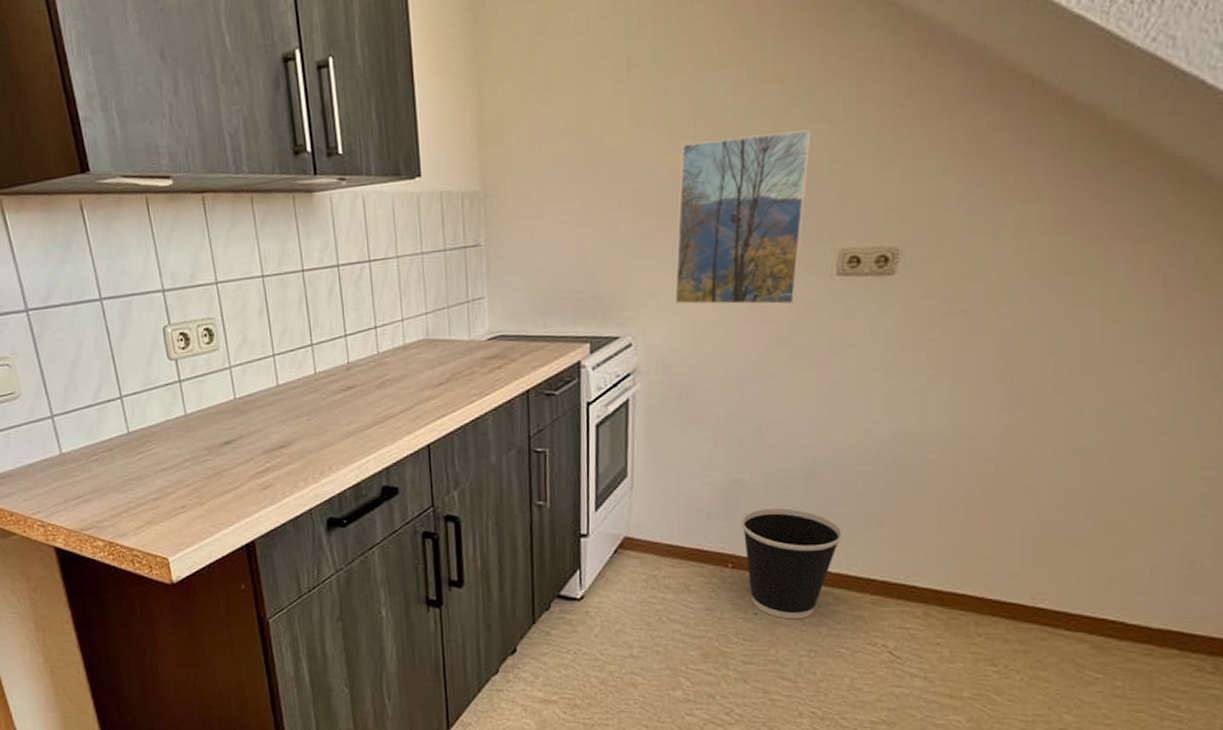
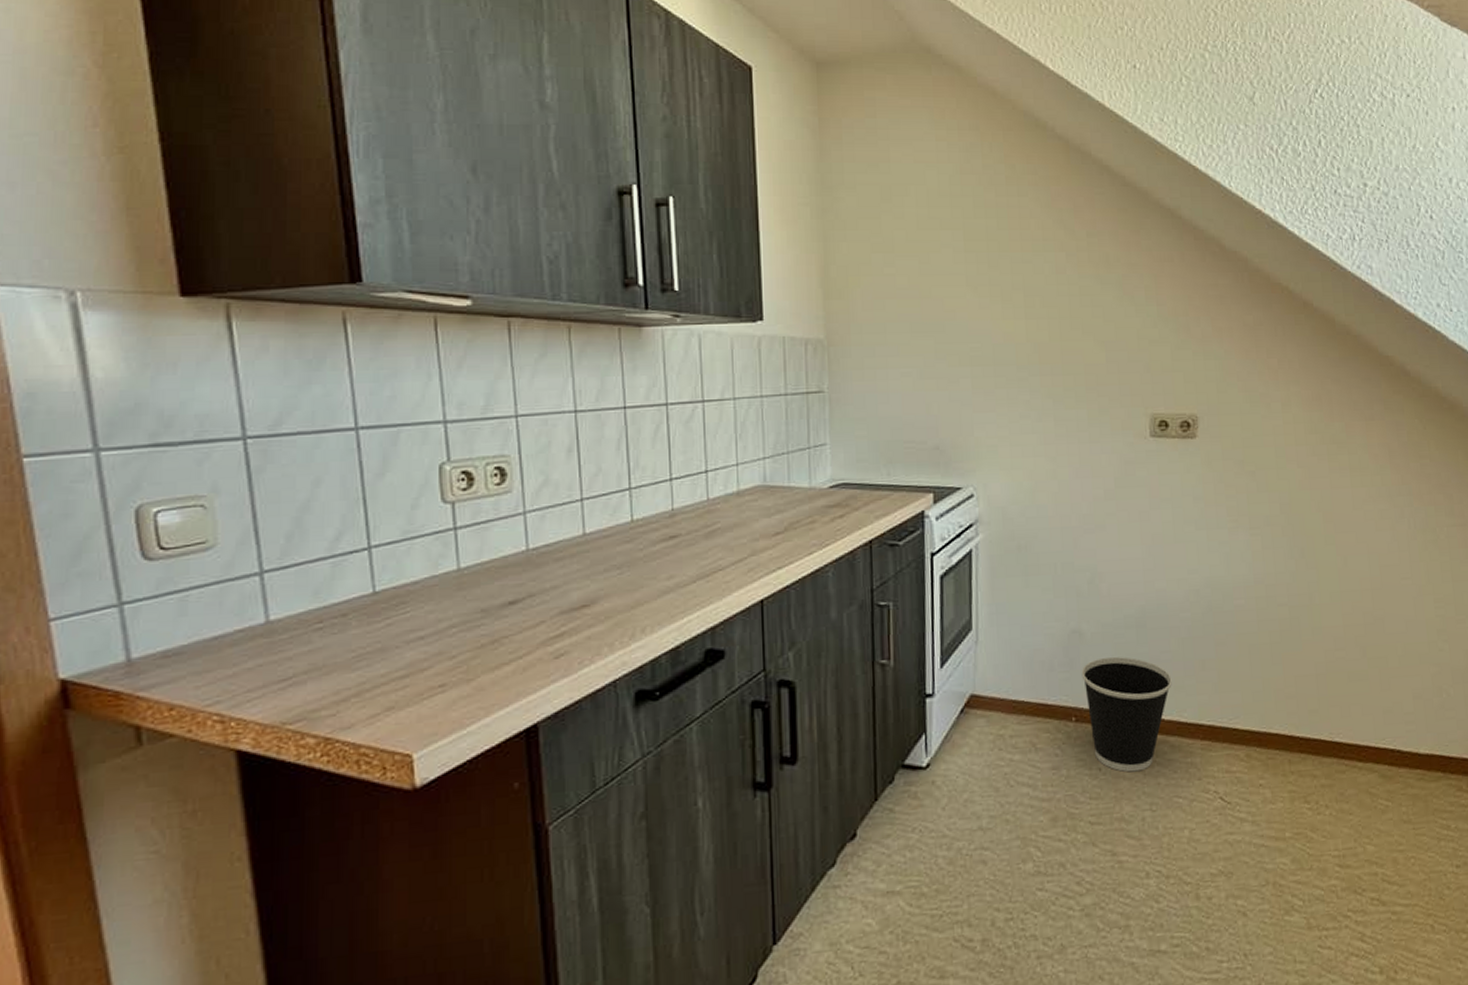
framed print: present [675,129,811,305] -> none [1012,310,1122,462]

